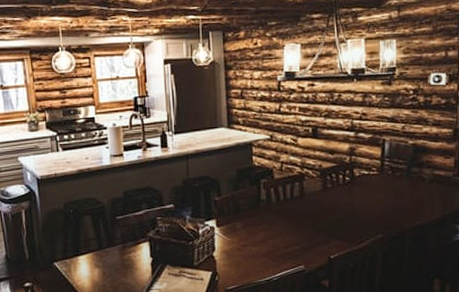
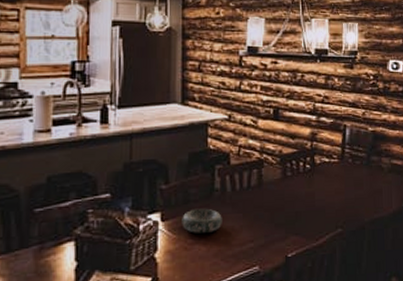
decorative bowl: none [234,216,269,237] -> present [182,208,222,233]

